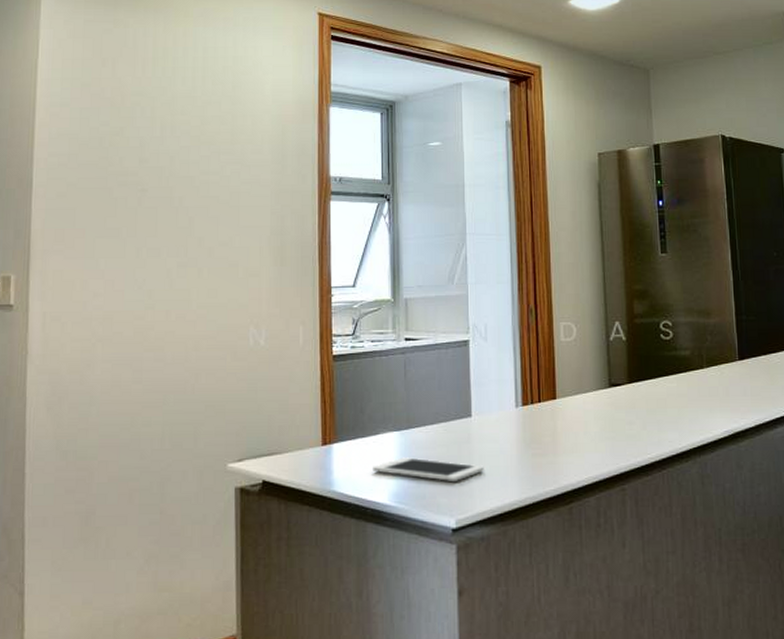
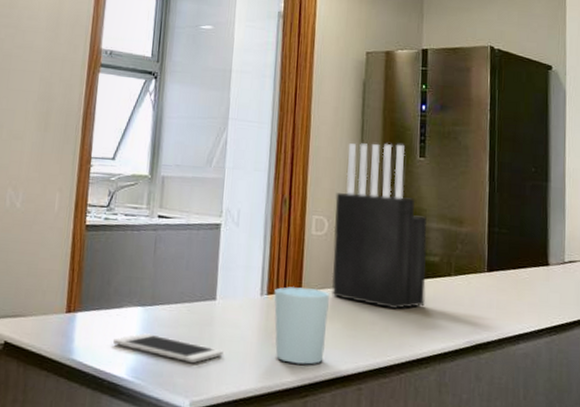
cup: none [529,395,585,471] -> present [274,287,329,365]
knife block: none [581,242,681,406] -> present [331,143,427,309]

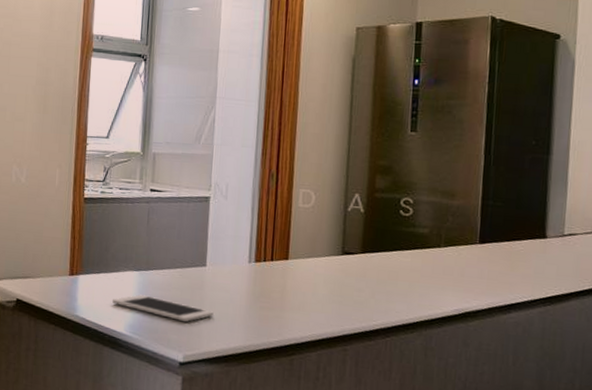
cup: present [274,287,329,365] -> none [262,255,316,327]
knife block: present [331,143,427,309] -> none [318,118,417,278]

